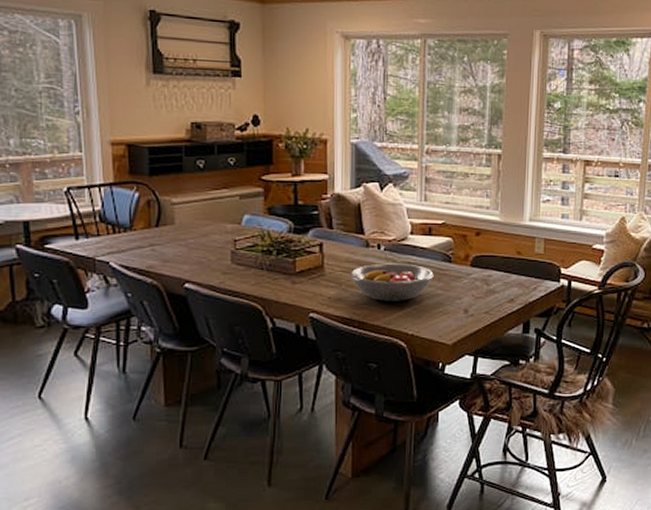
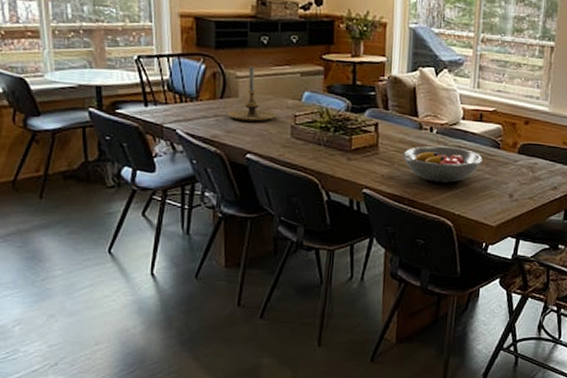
candle holder: none [164,192,214,249] -> present [228,67,276,122]

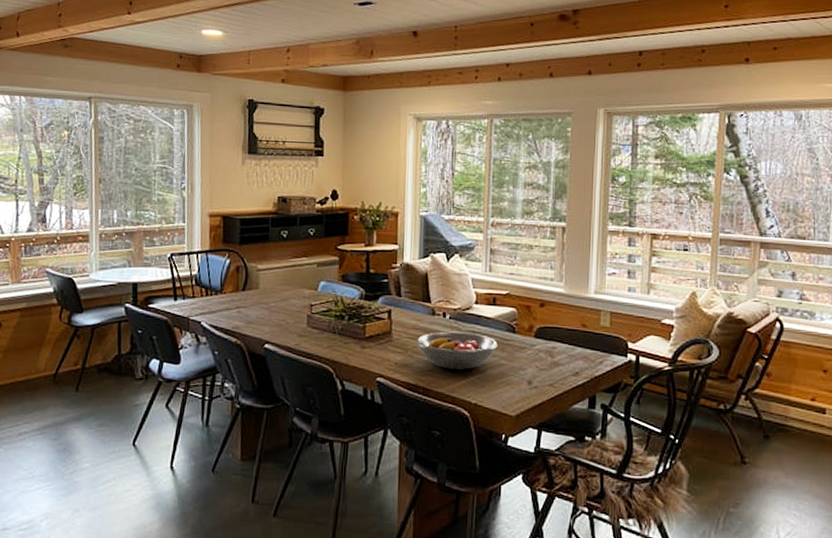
candle holder: present [228,67,276,122] -> none [249,259,293,312]

